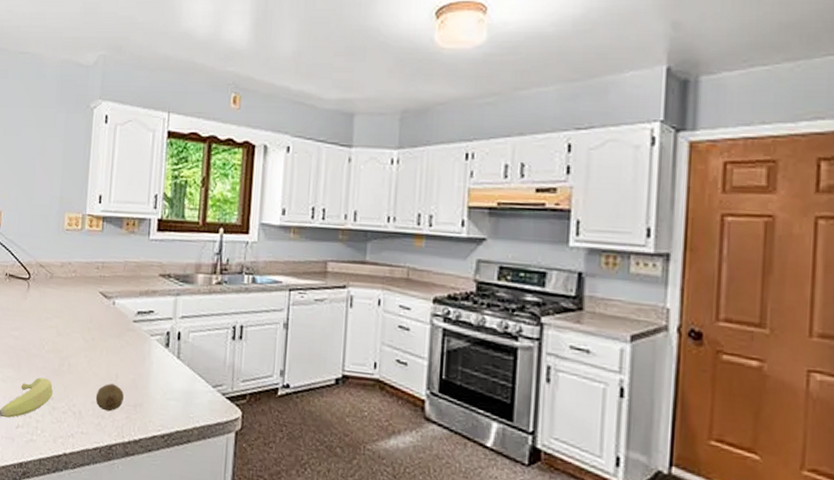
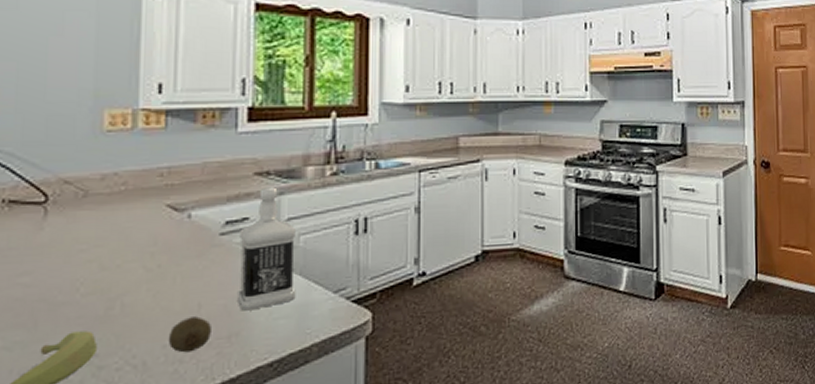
bottle: none [142,287,187,388] -> present [236,187,296,311]

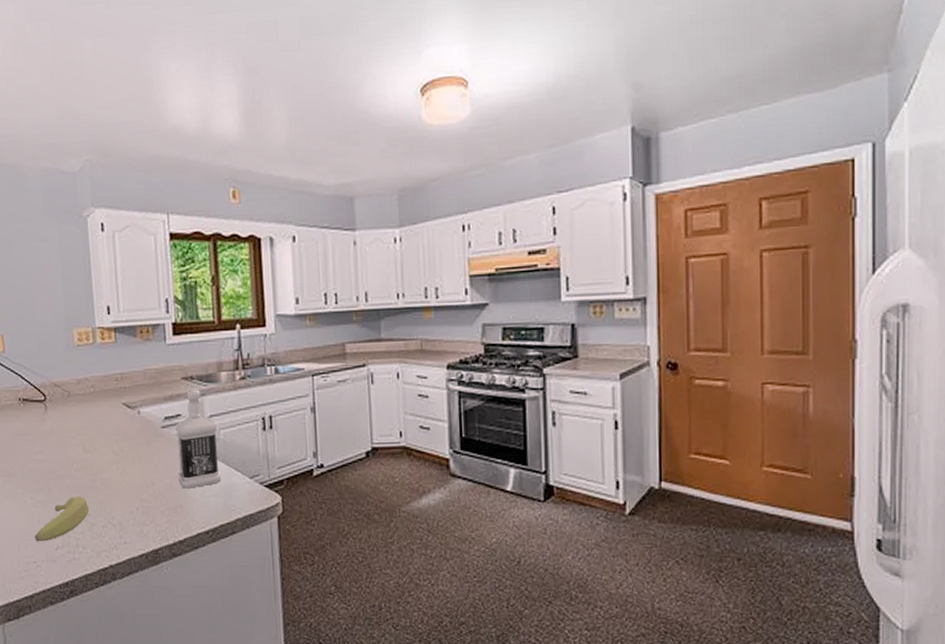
fruit: present [168,316,211,353] -> none [134,491,163,518]

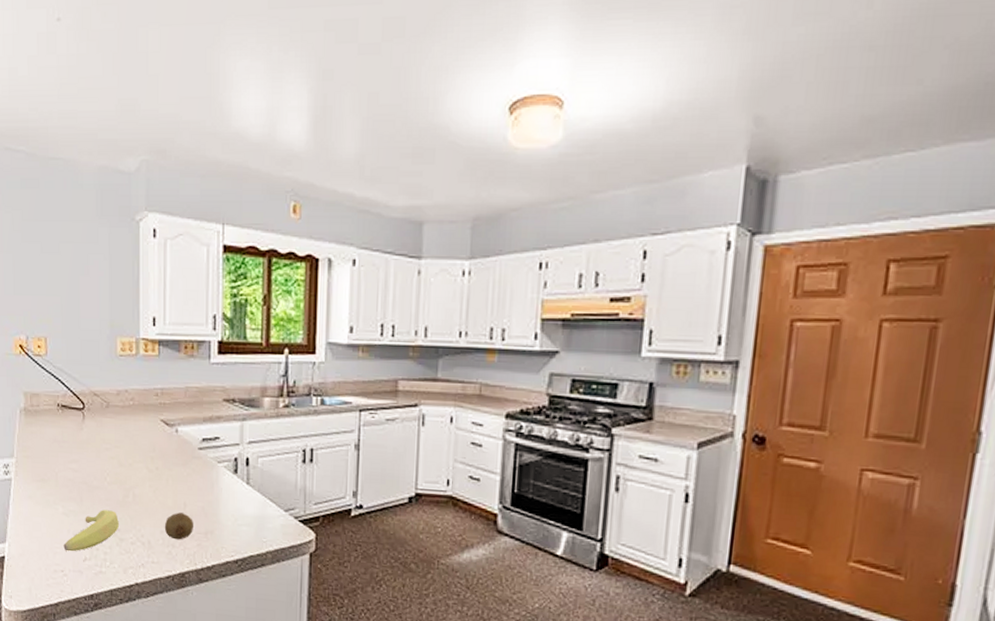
fruit: none [134,491,163,518] -> present [164,512,193,540]
bottle: present [175,389,221,489] -> none [211,413,255,515]

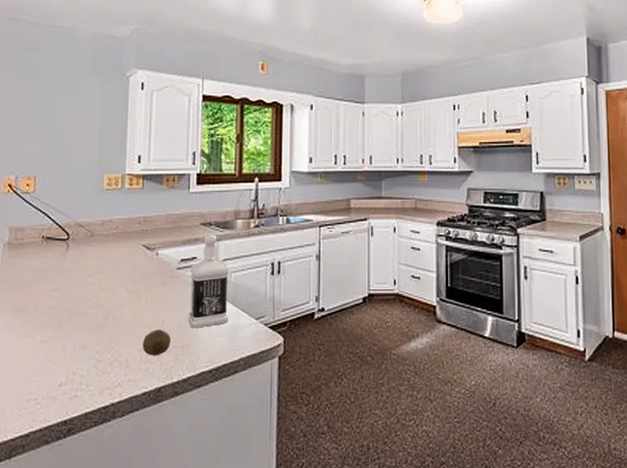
banana: present [63,510,120,552] -> none [38,333,98,379]
bottle: none [211,413,255,515] -> present [188,235,229,328]

